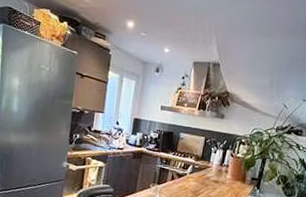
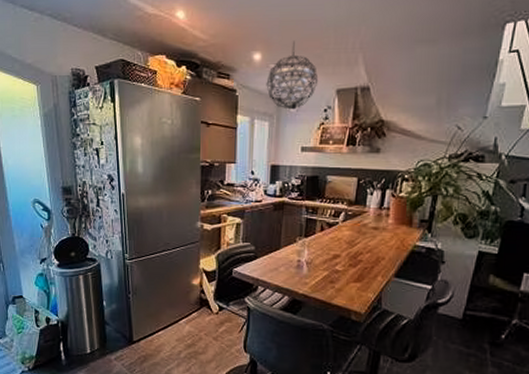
pendant light: none [136,16,180,73] -> present [266,41,319,110]

